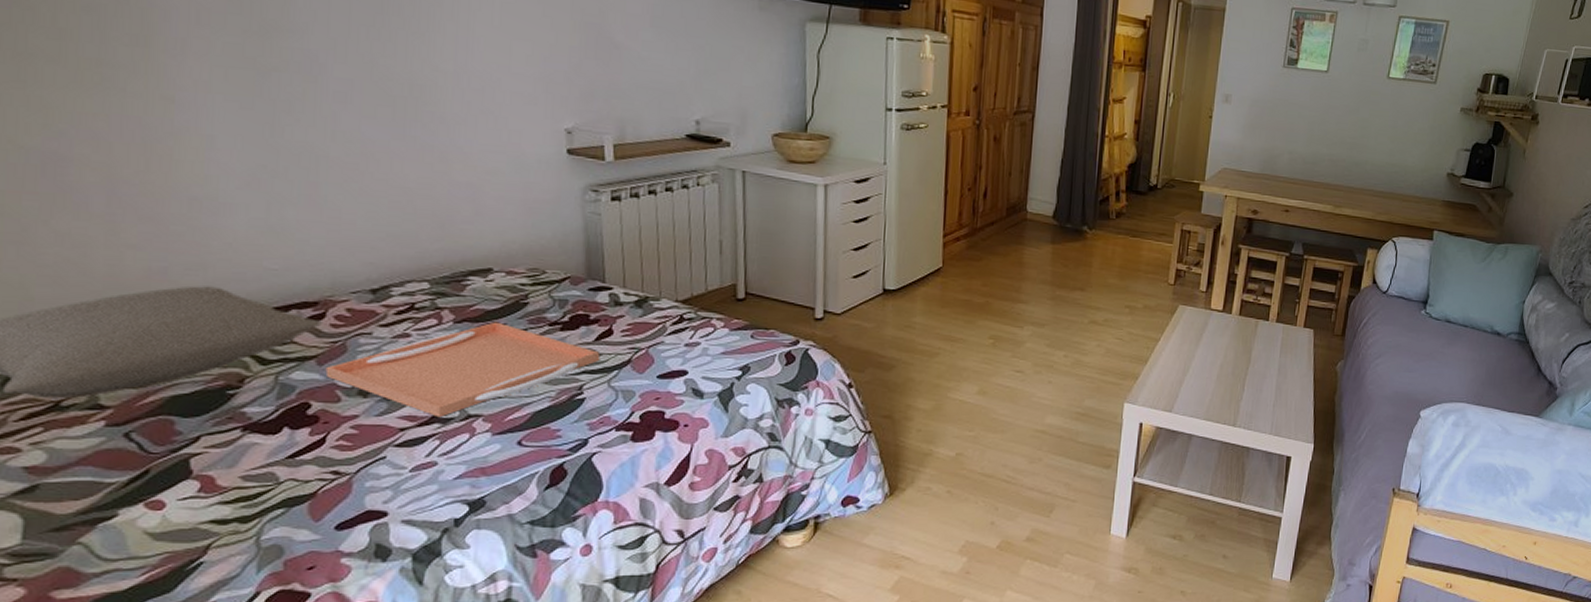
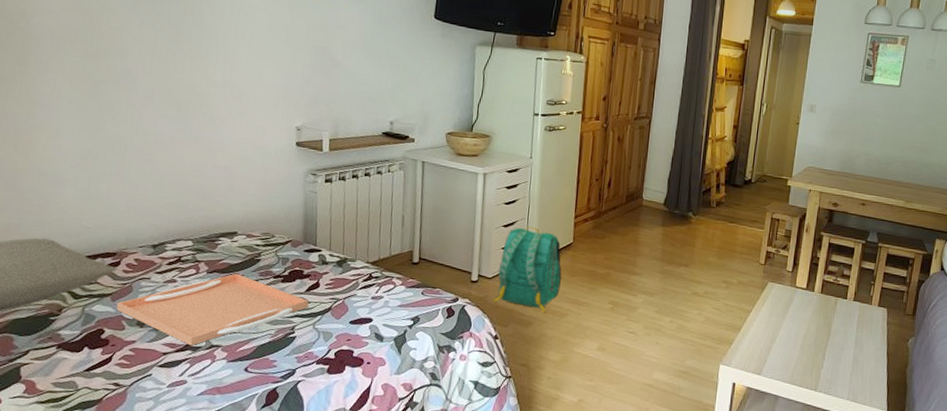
backpack: none [843,248,931,354] -> present [492,226,562,313]

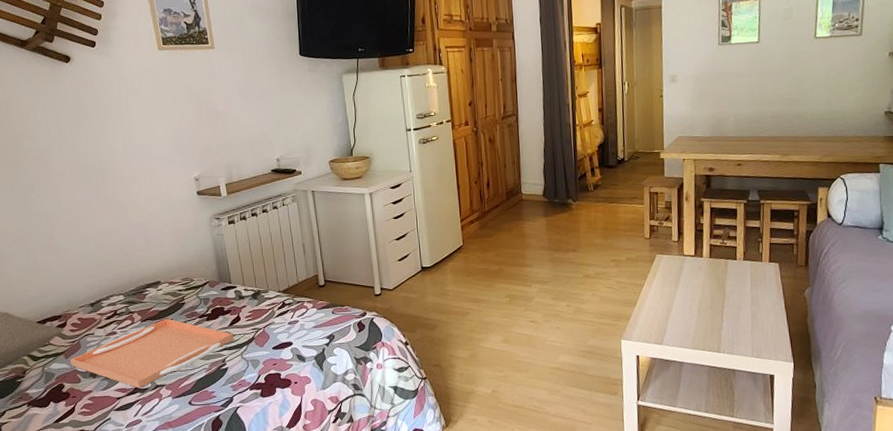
backpack: present [492,226,562,313] -> none [397,235,458,315]

